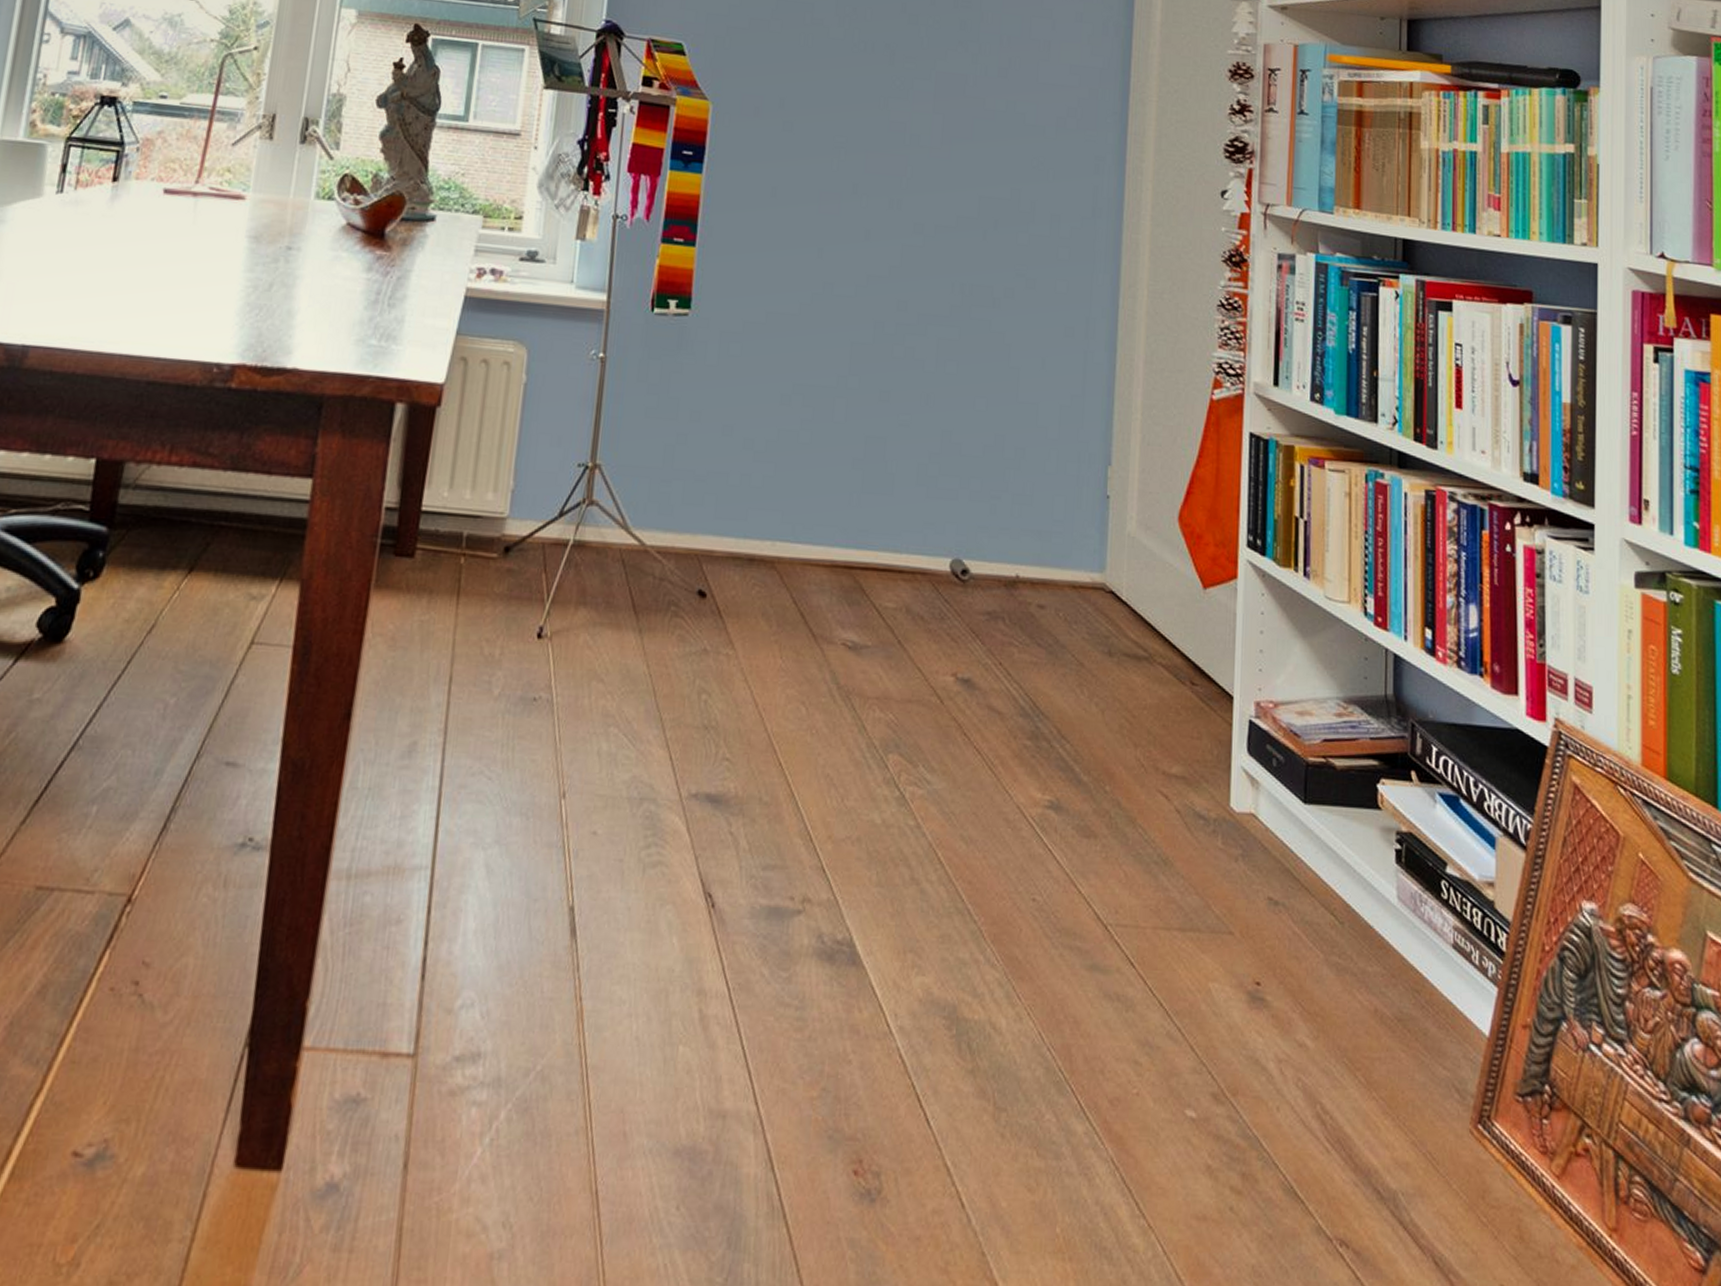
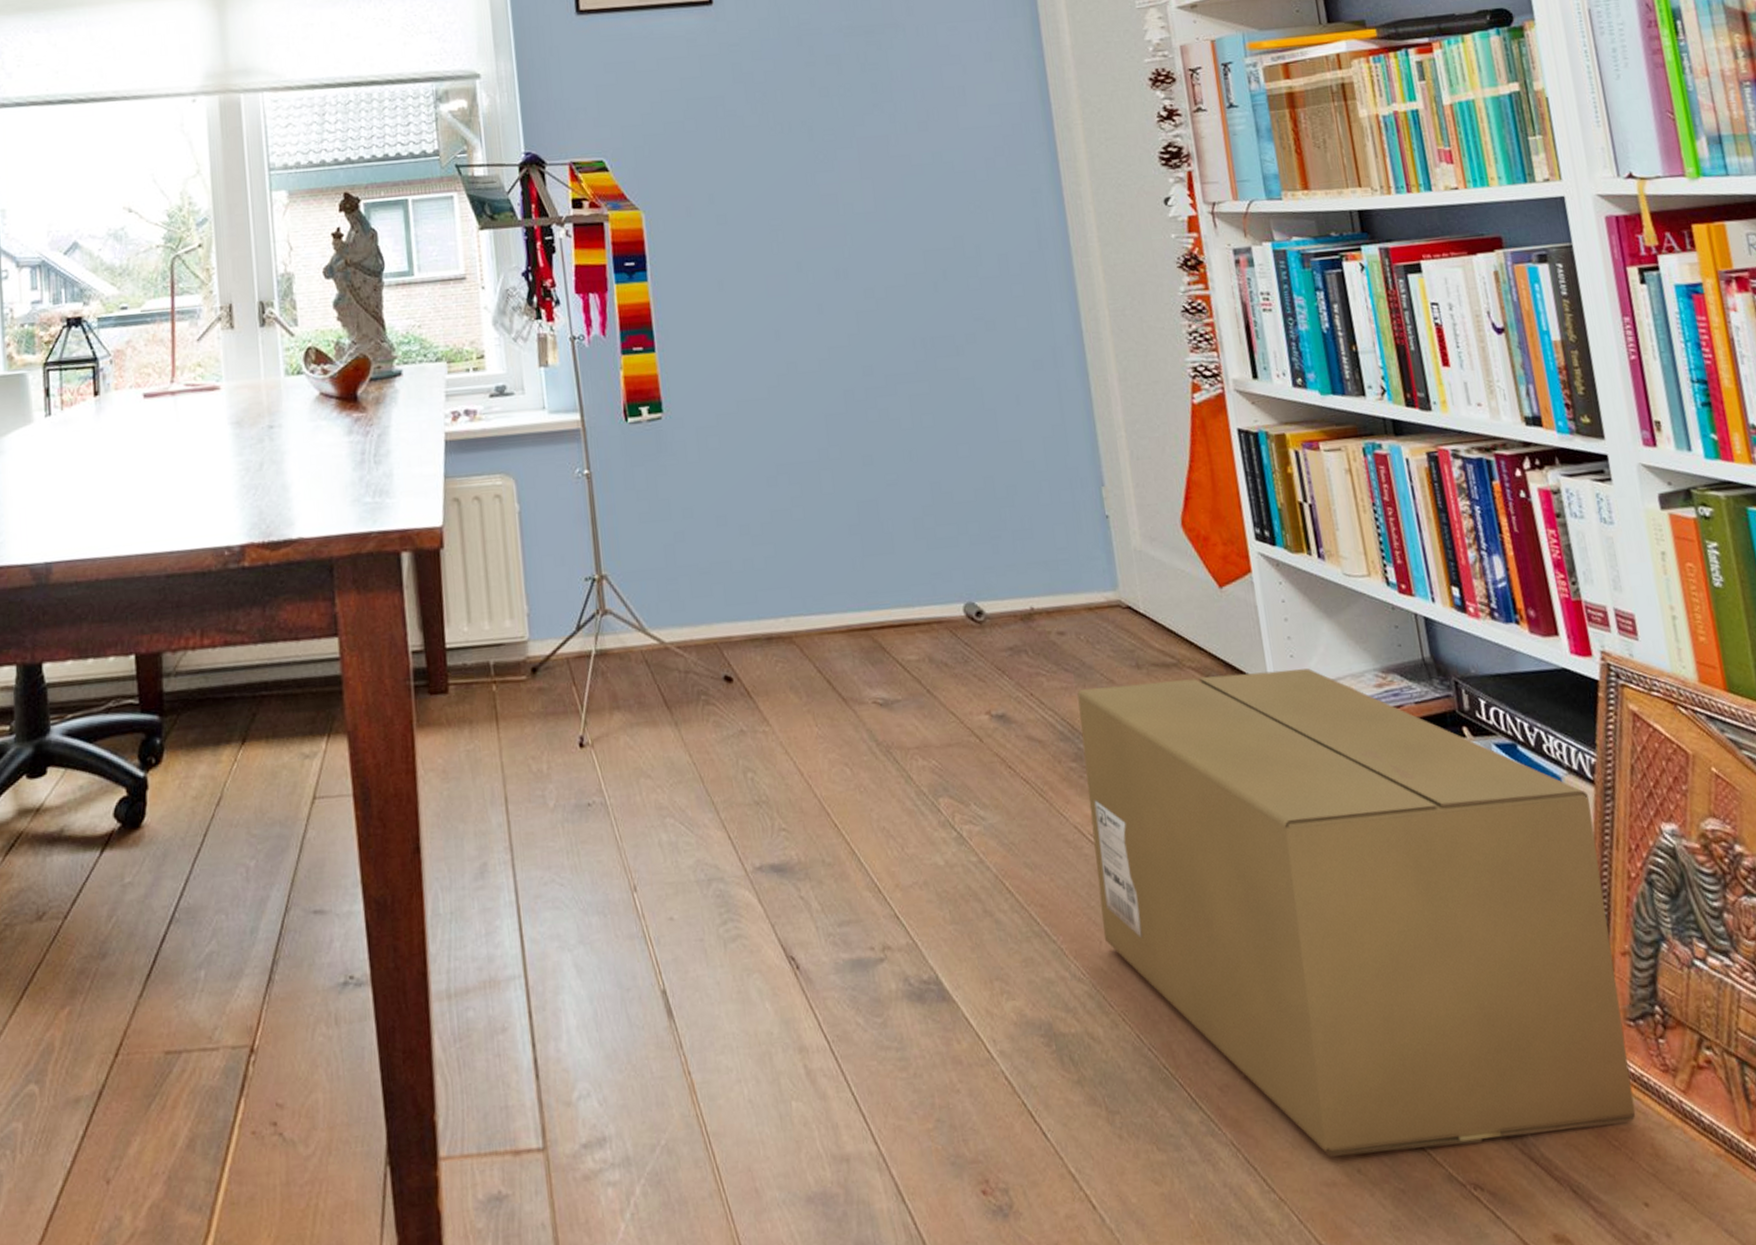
box: none [1025,667,1519,1201] -> present [1077,668,1636,1157]

